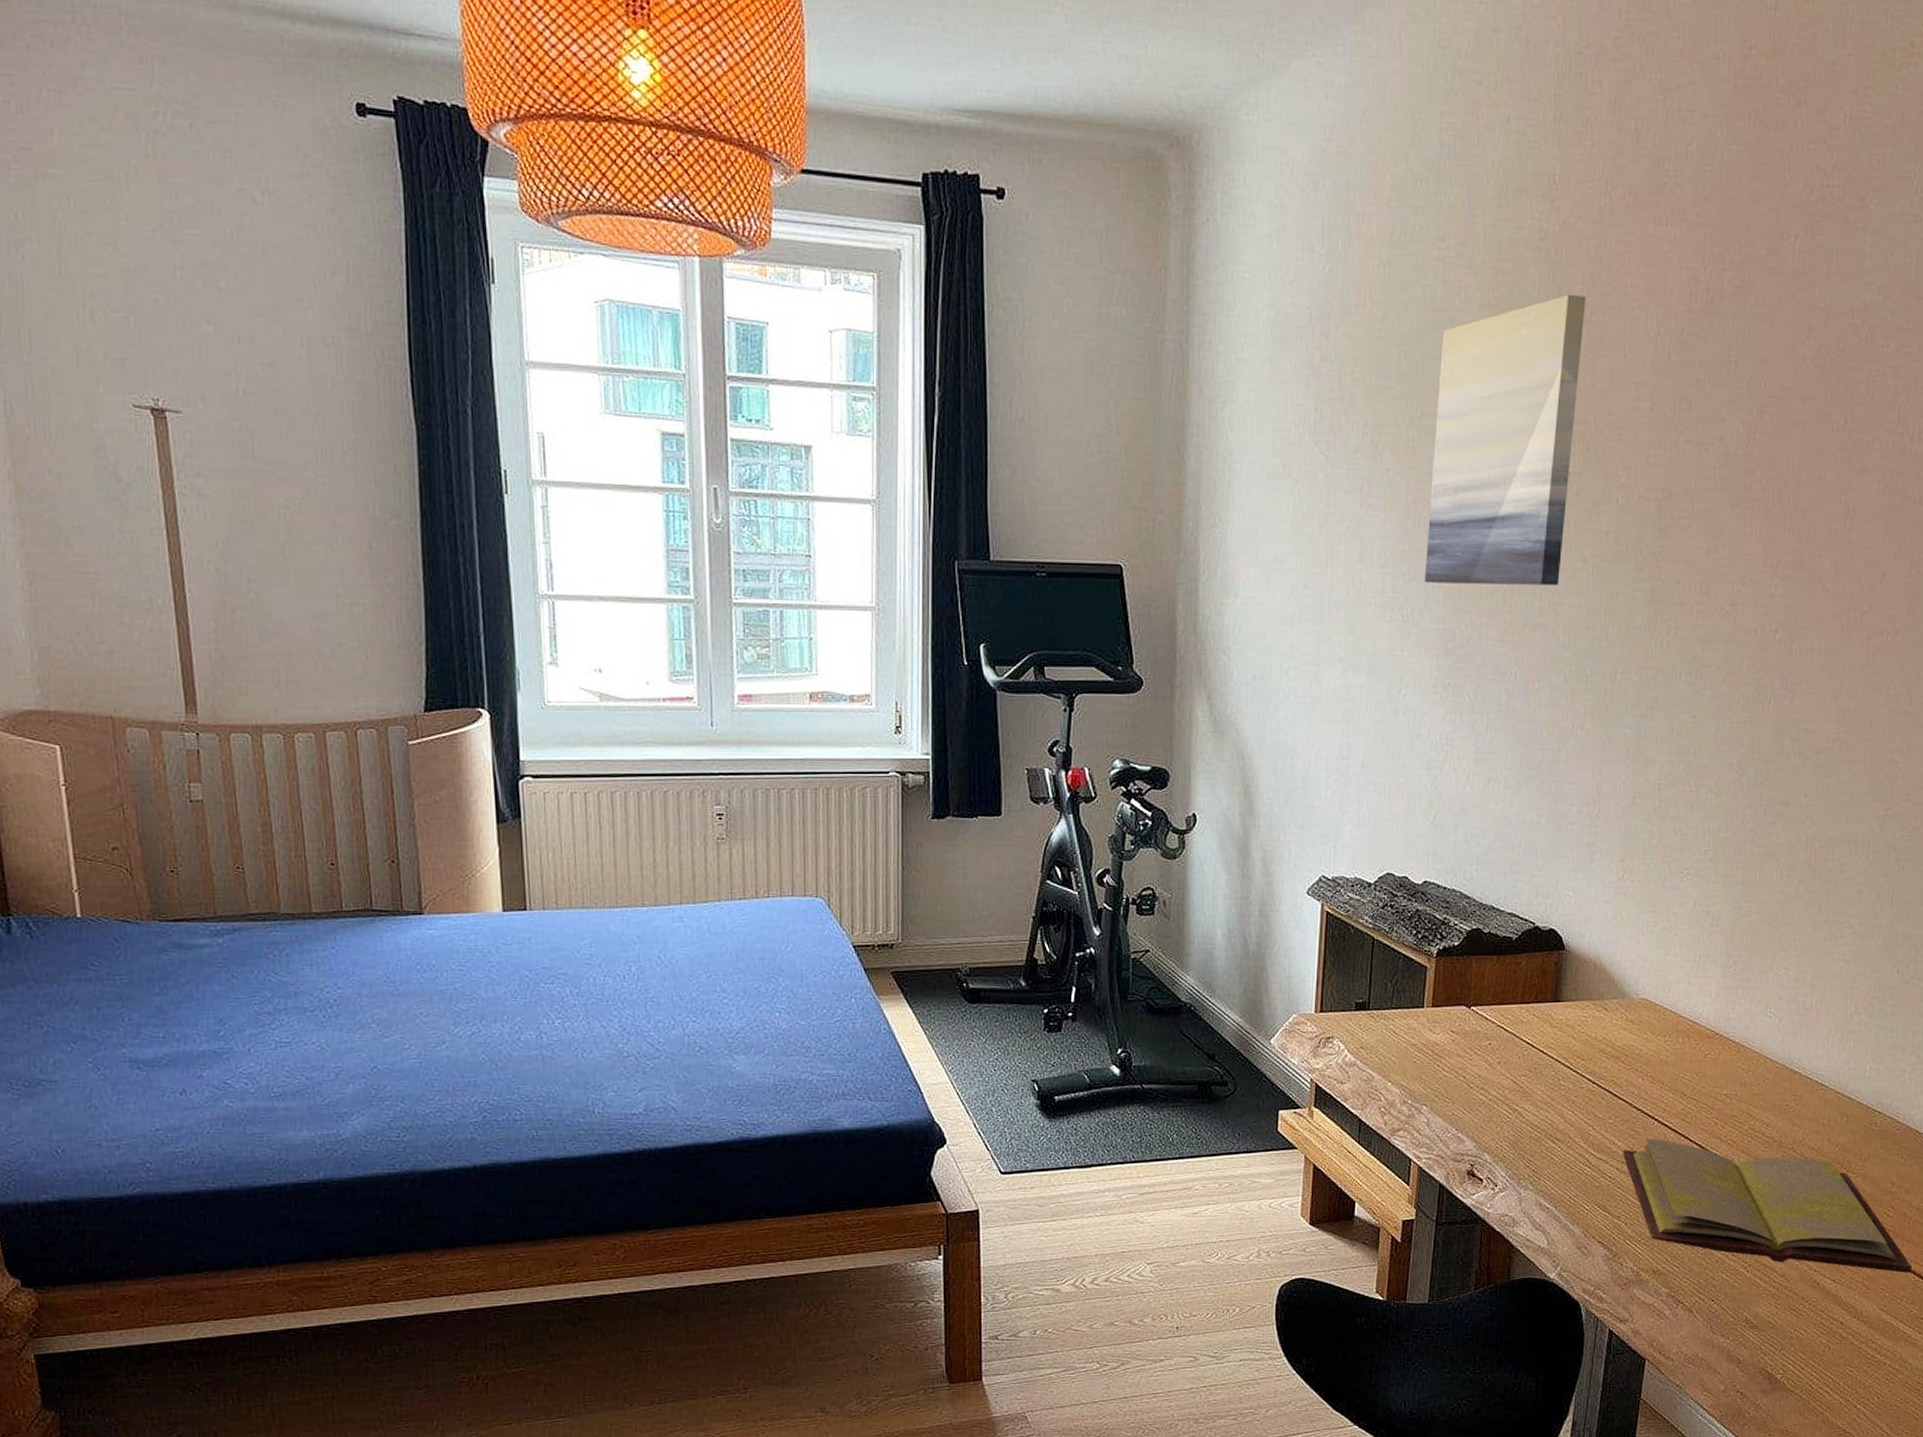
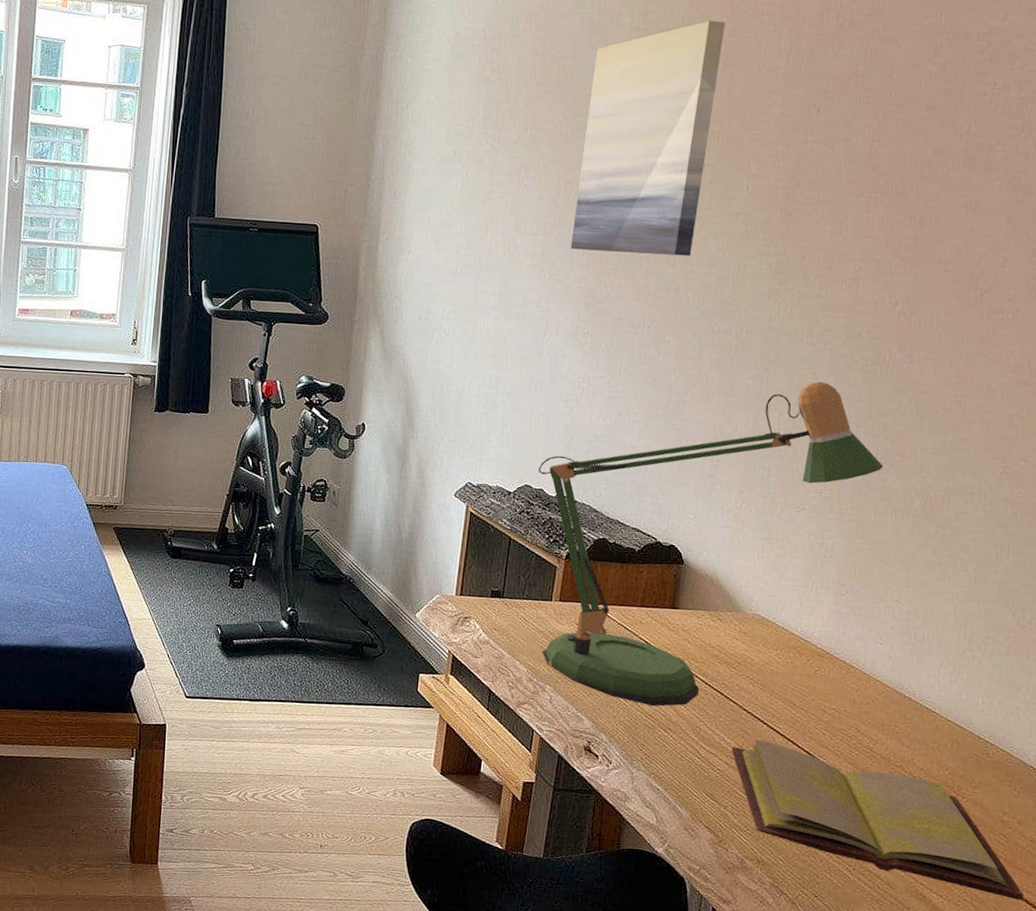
desk lamp: none [1402,726,1768,1116] -> present [539,381,883,707]

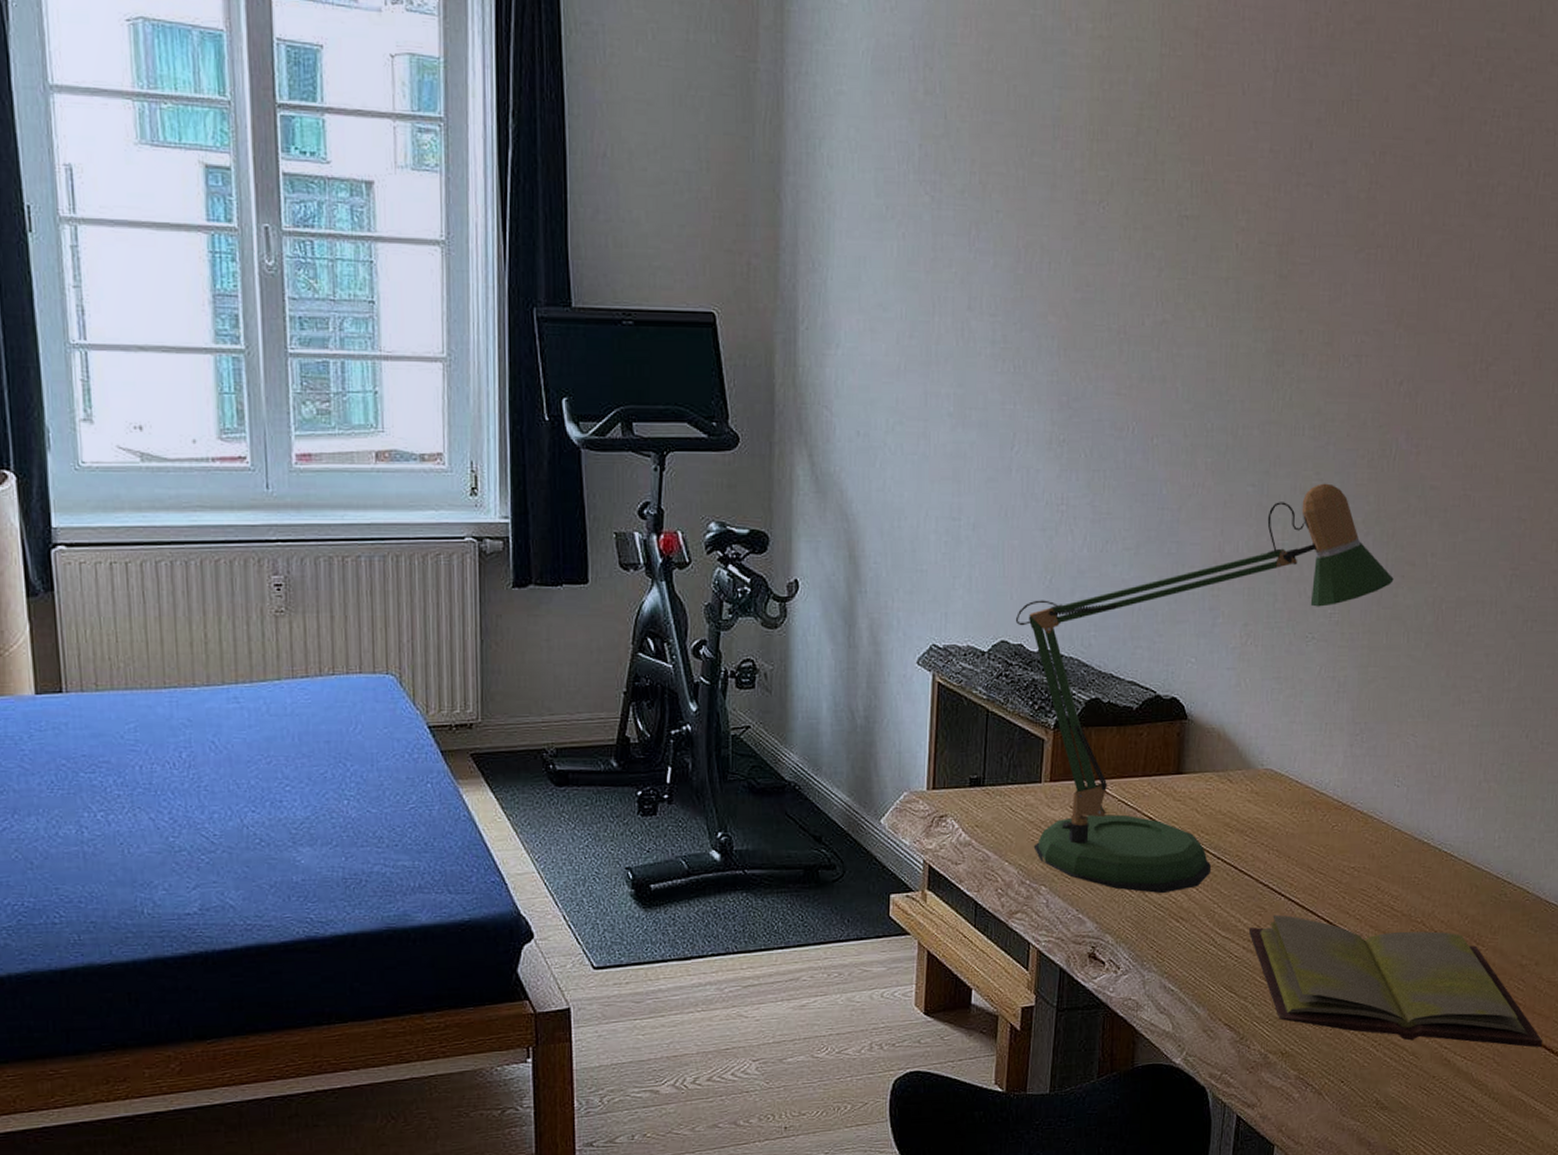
wall art: present [570,20,726,256] -> none [1036,26,1203,336]

